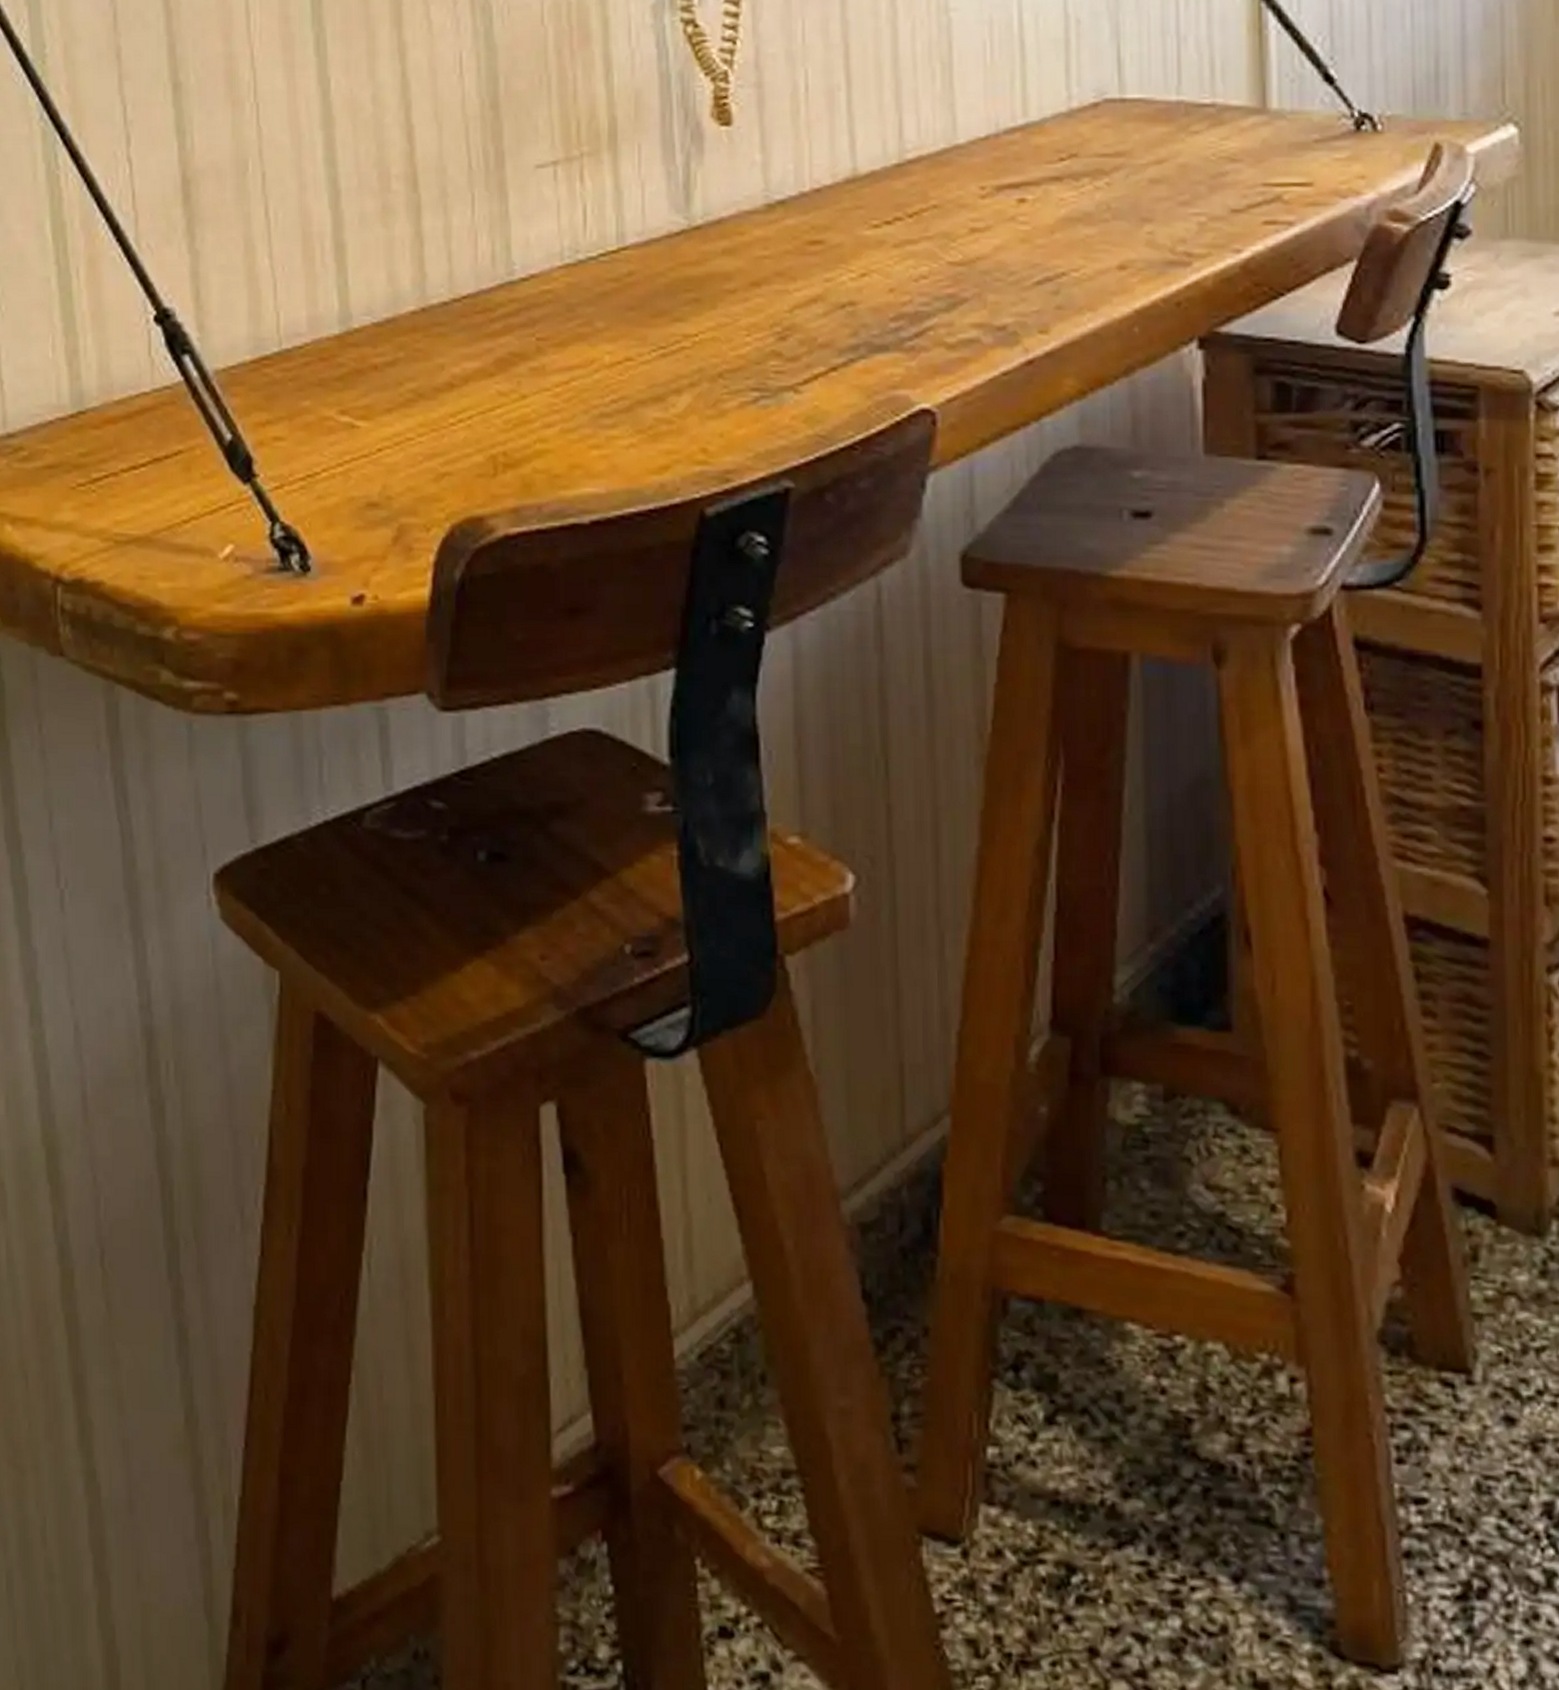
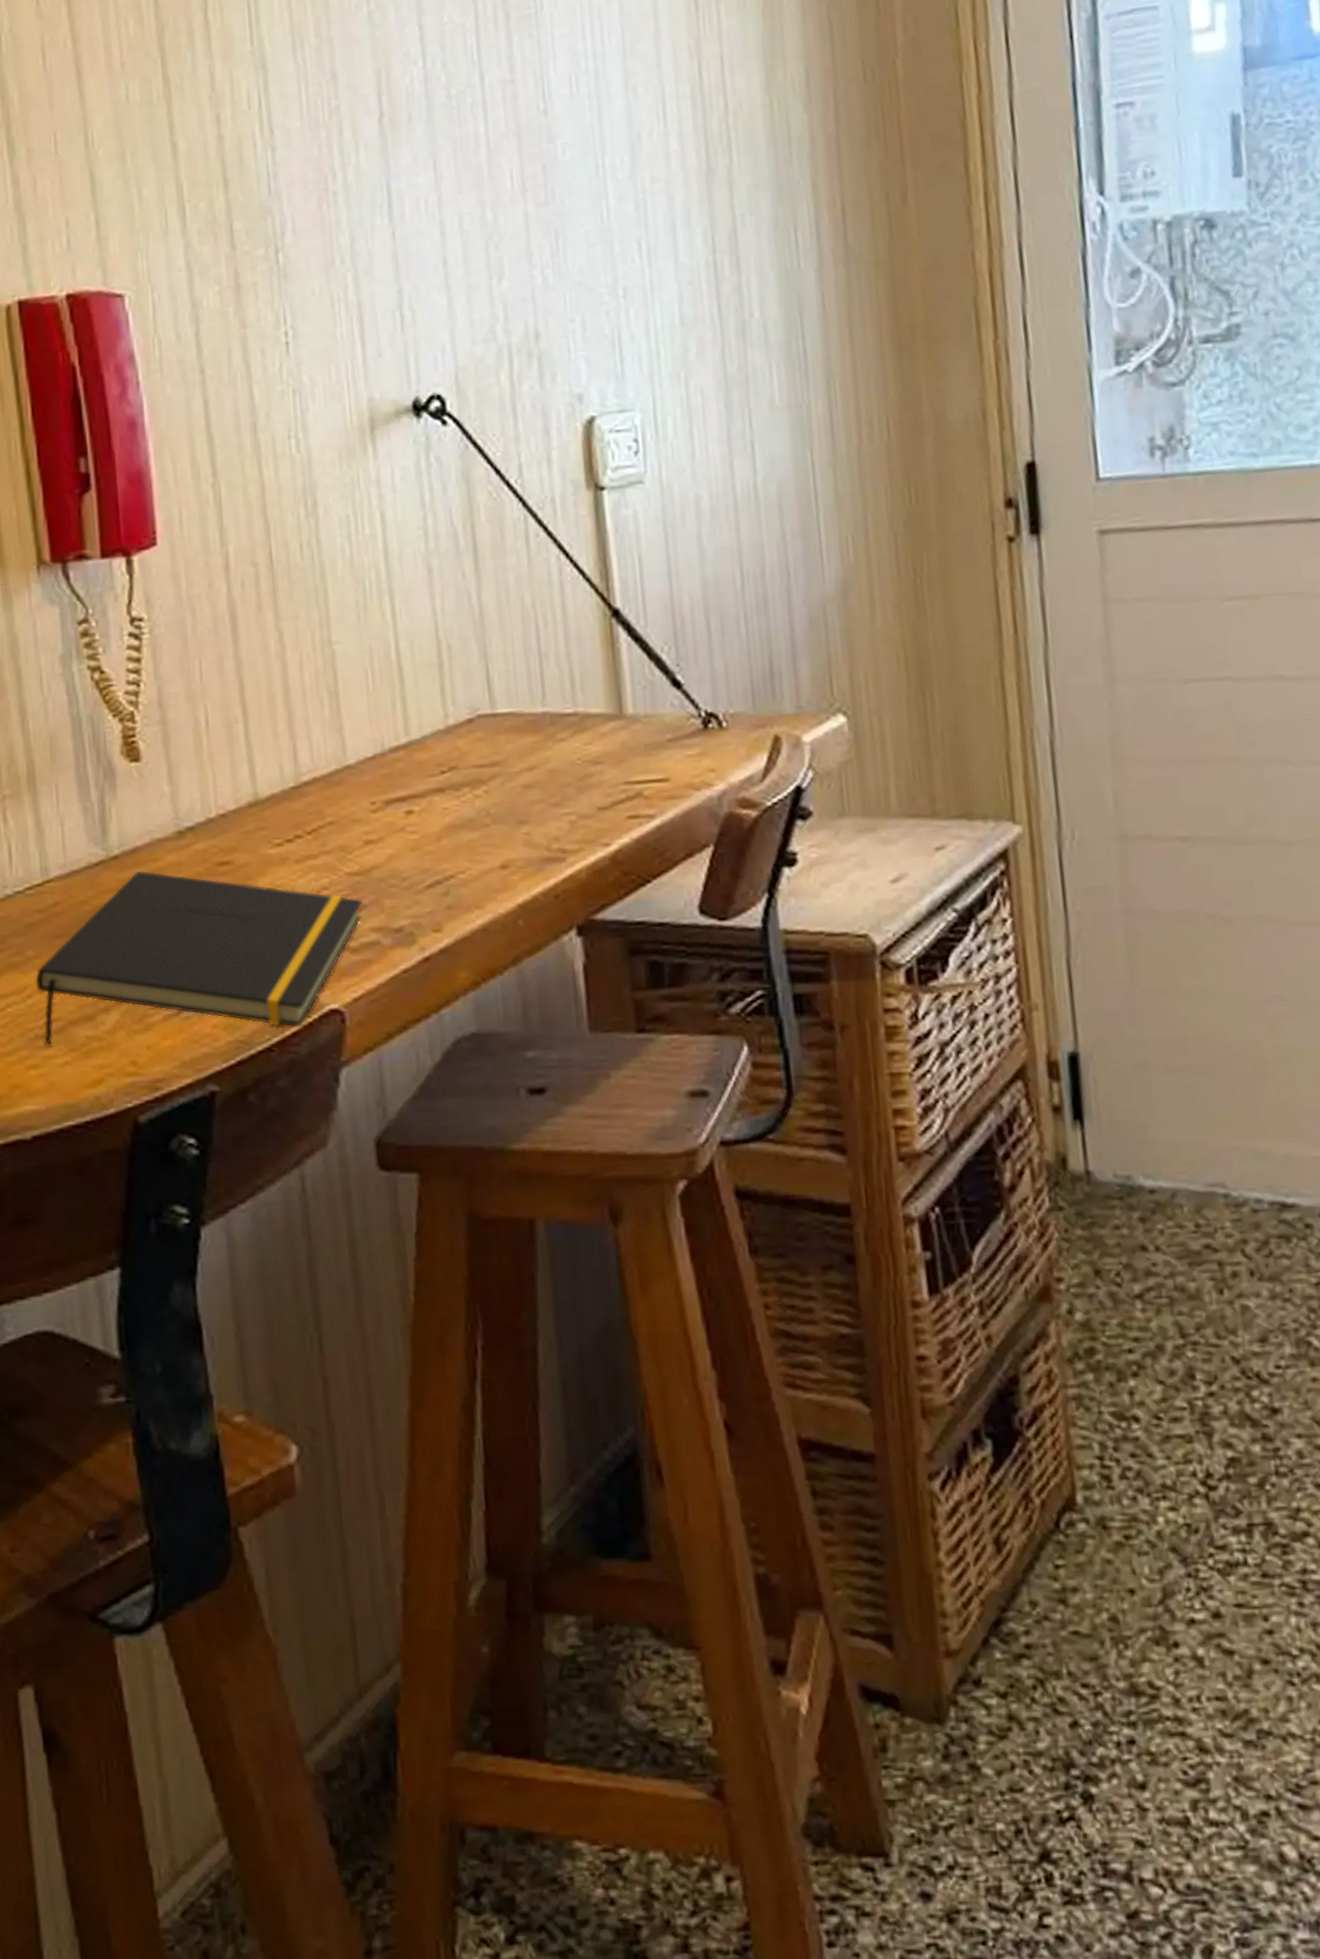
notepad: none [604,244,965,425] -> present [35,870,363,1045]

